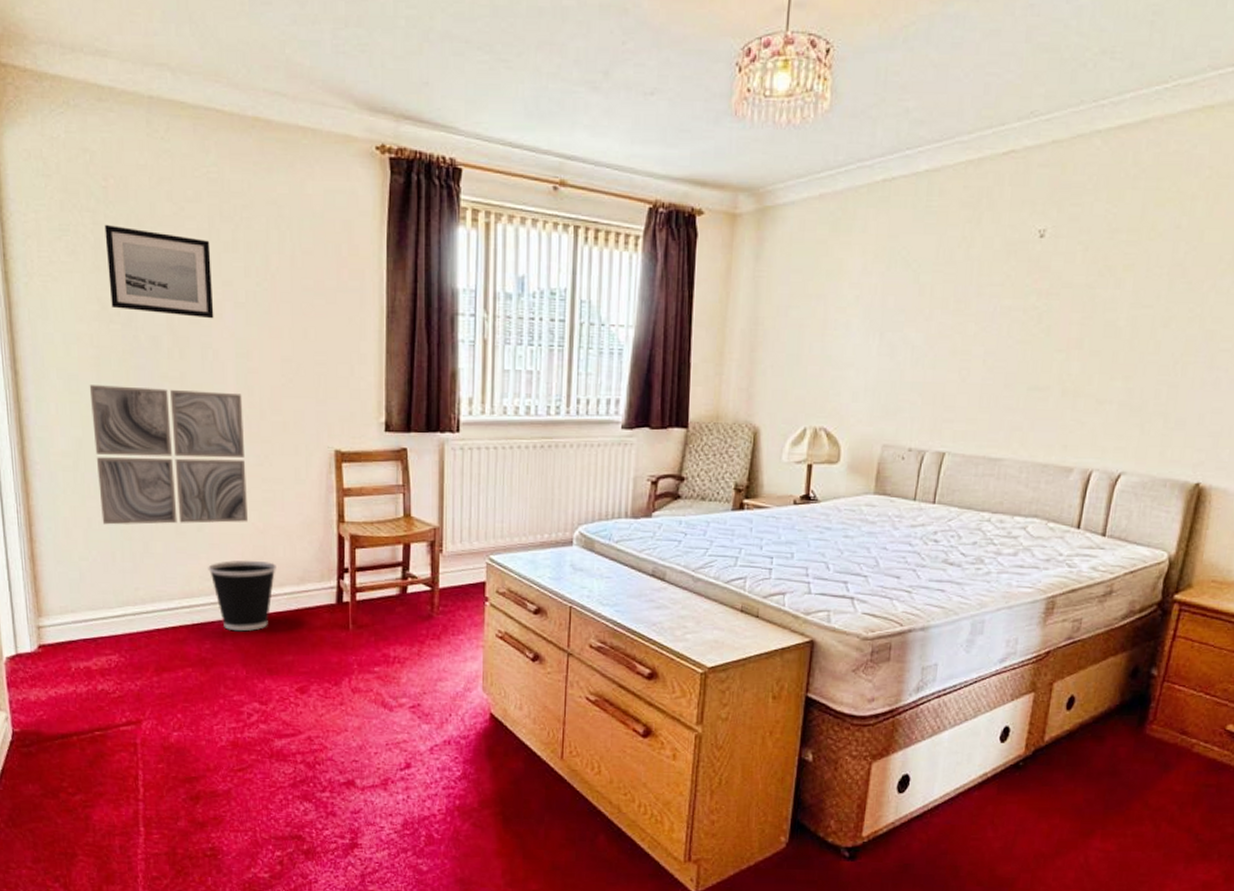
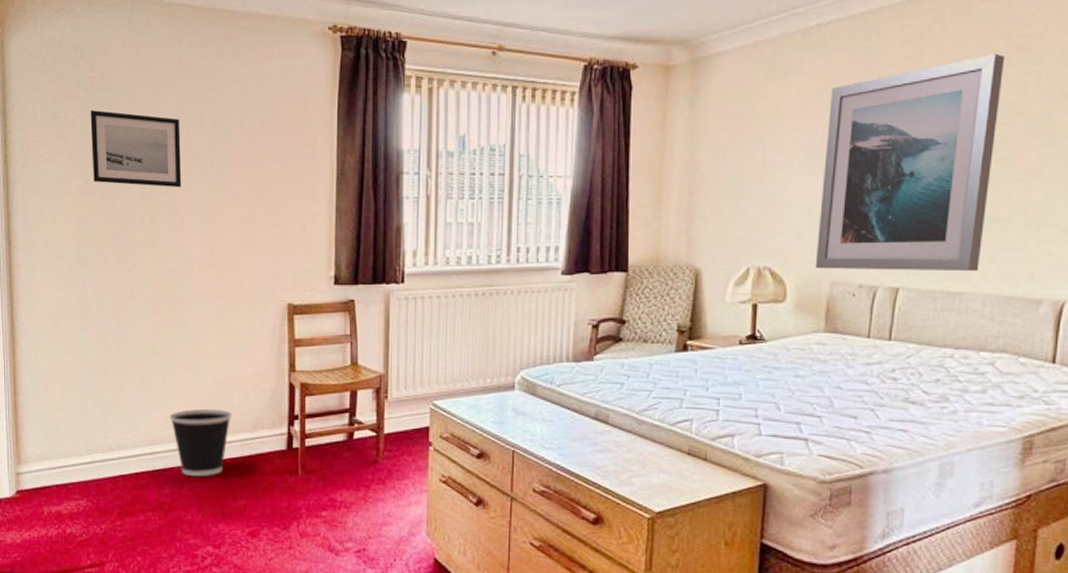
wall art: present [89,385,248,525] -> none [71,251,206,378]
wall art: none [868,221,1057,439] -> present [815,53,1005,272]

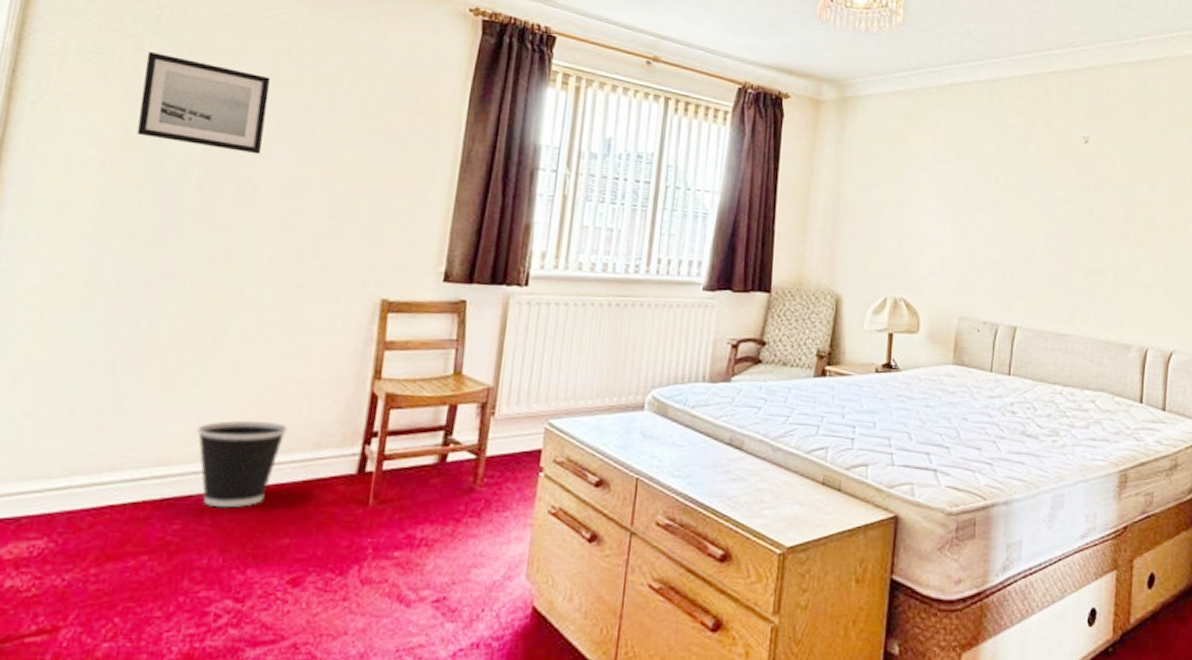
wall art: present [815,53,1005,272] -> none [945,130,1098,317]

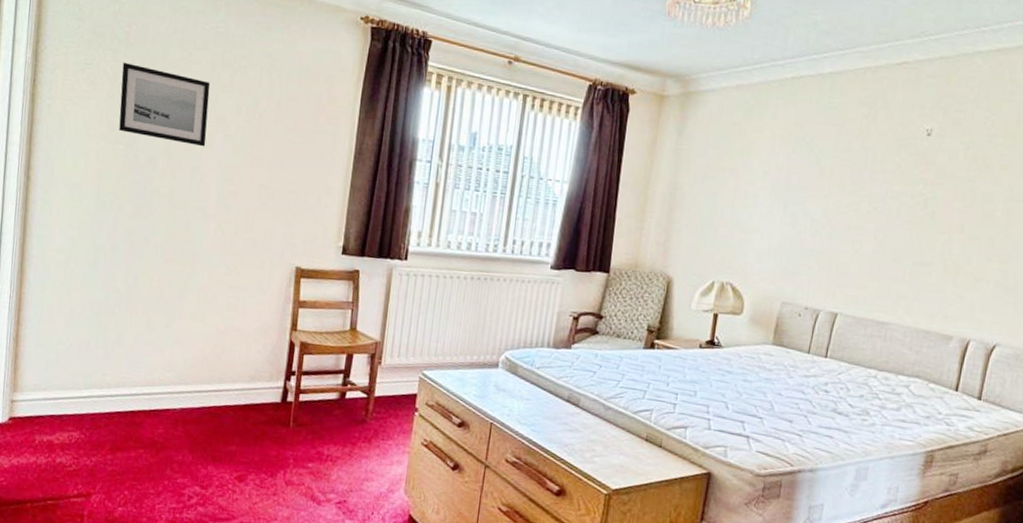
wastebasket: present [196,420,287,507] -> none [170,356,231,420]

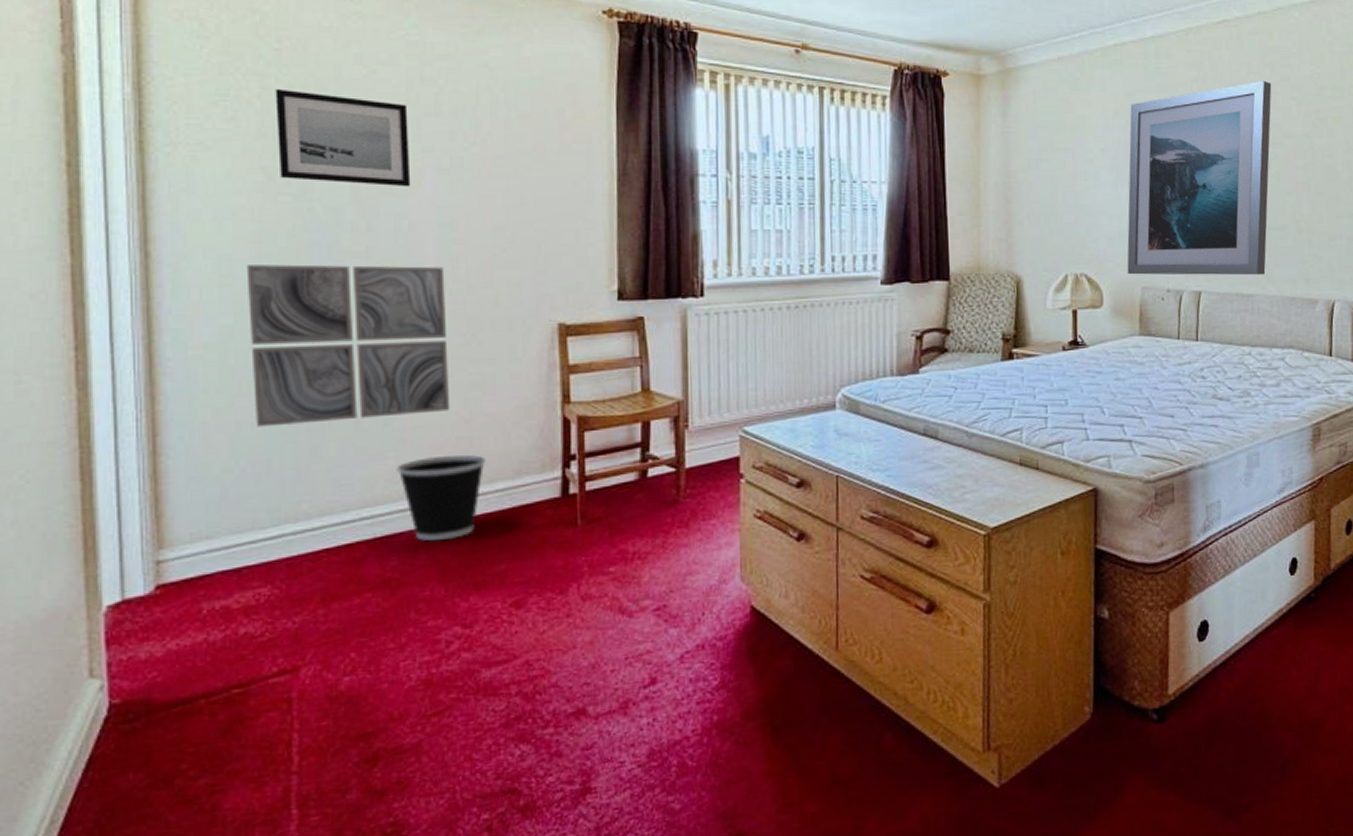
wall art: none [83,194,221,323] -> present [246,264,449,427]
wastebasket: none [170,356,231,420] -> present [397,454,485,541]
wall art: none [770,122,942,307] -> present [1127,80,1272,276]

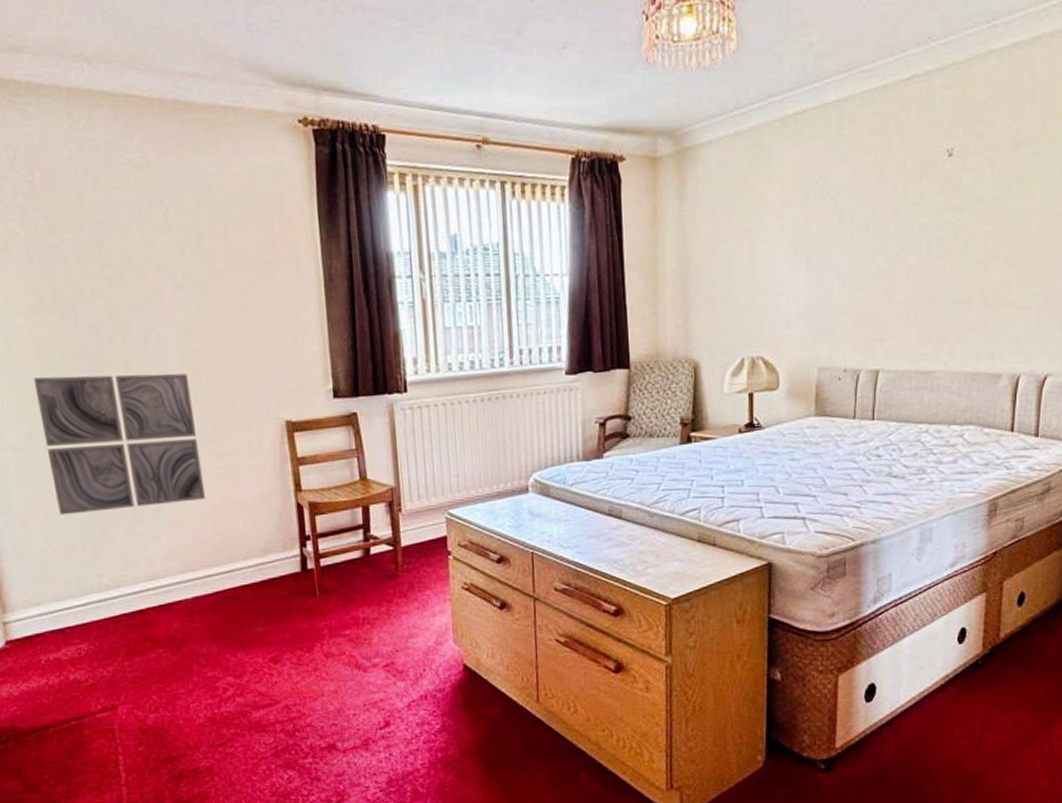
wall art: present [275,88,411,187] -> none [34,217,153,303]
wastebasket: present [397,454,485,541] -> none [170,536,238,608]
wall art: present [1127,80,1272,276] -> none [803,140,964,356]

